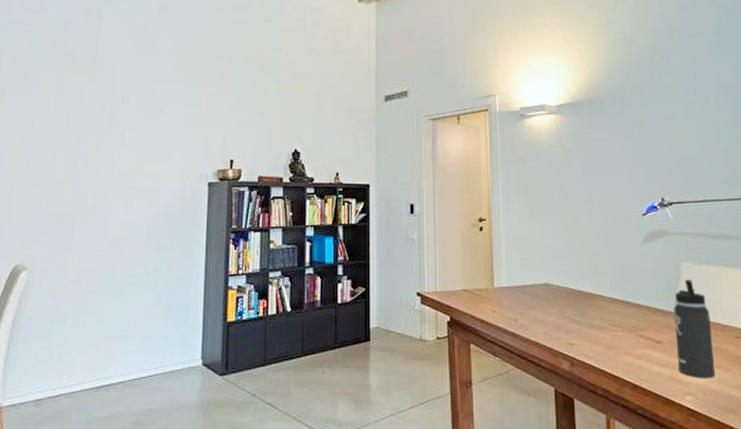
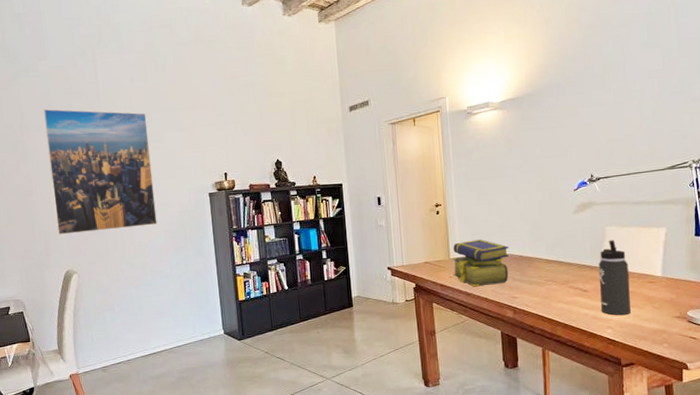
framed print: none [13,69,148,219] -> present [44,109,157,235]
stack of books: none [496,266,565,327] -> present [452,239,509,287]

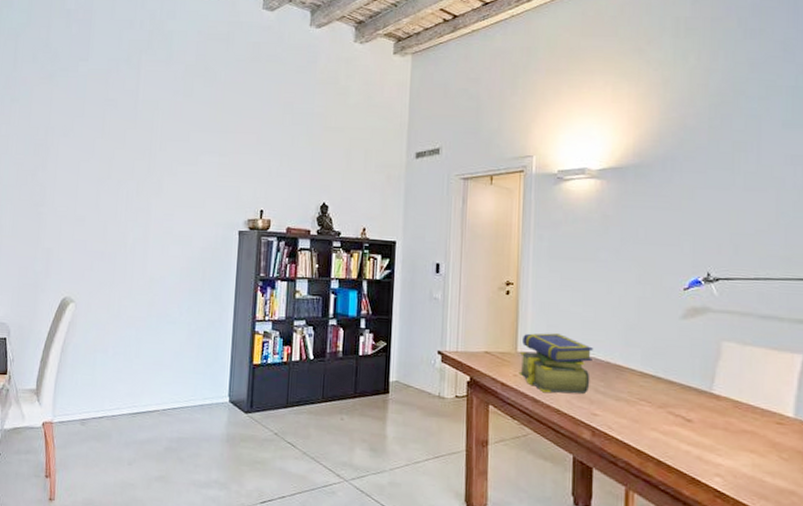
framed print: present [44,109,157,235] -> none [62,114,184,259]
thermos bottle: present [598,240,632,316] -> none [708,359,750,463]

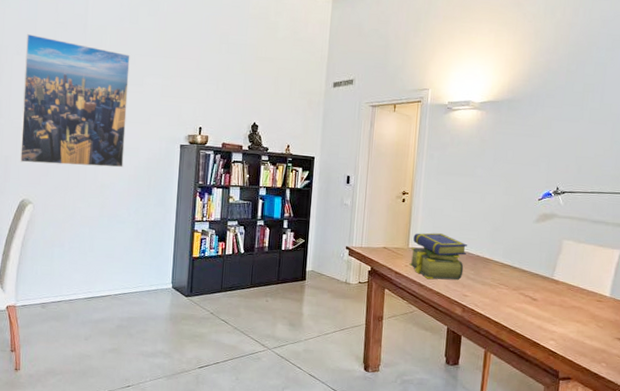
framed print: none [62,114,184,259] -> present [19,34,130,168]

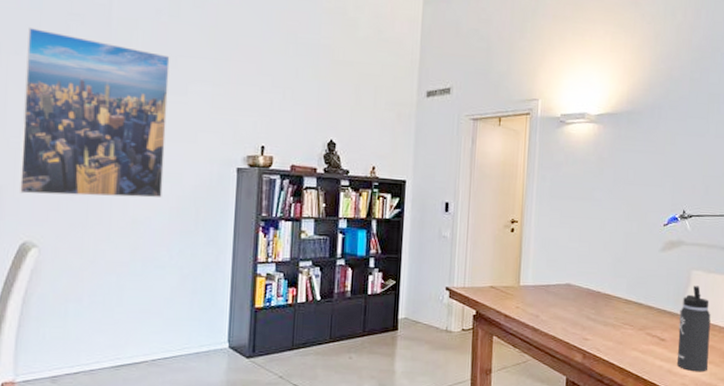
stack of books: present [409,232,467,280] -> none [520,267,586,322]
thermos bottle: none [547,253,580,330] -> present [677,286,711,372]

